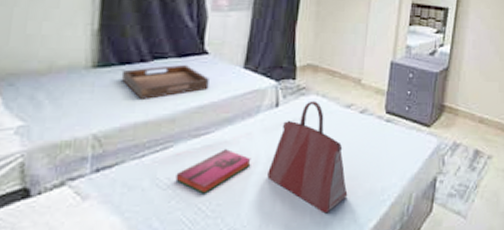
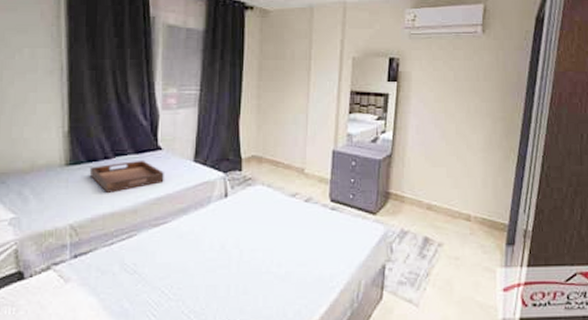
hardback book: present [175,149,251,194] -> none [140,237,206,279]
handbag: present [267,100,348,214] -> none [221,190,297,299]

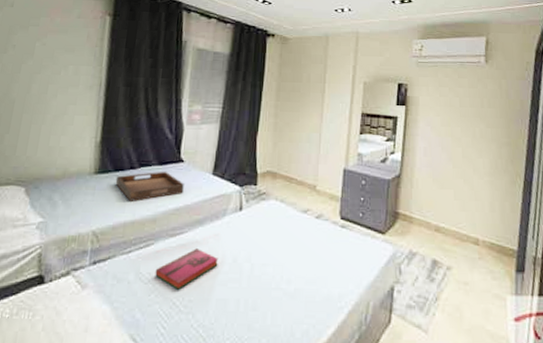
hardback book: none [140,237,206,279] -> present [155,249,219,290]

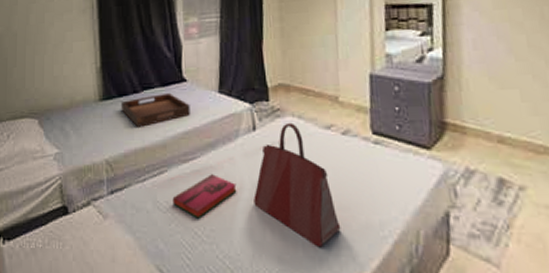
handbag: none [232,205,306,317] -> present [254,122,341,248]

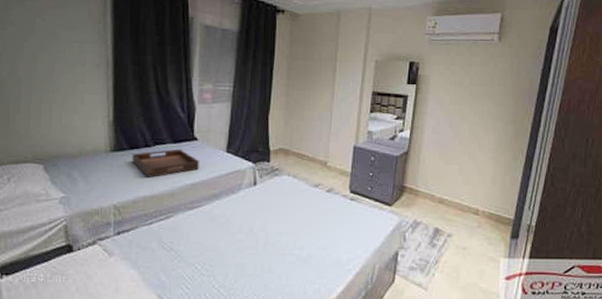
hardback book: present [172,174,237,219] -> none [176,220,235,256]
handbag: present [254,122,341,248] -> none [249,180,318,278]

